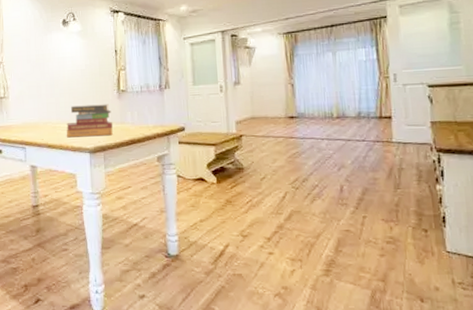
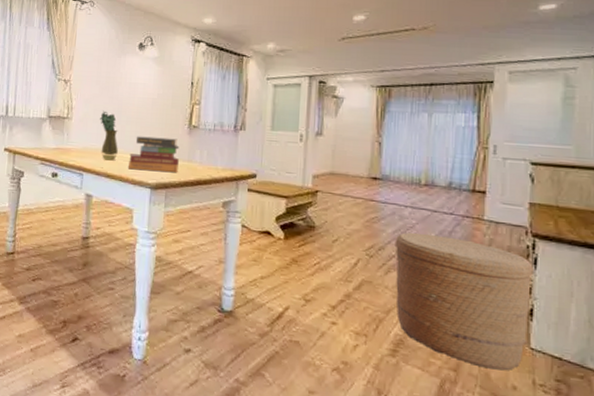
vase: none [35,86,56,132] -> present [100,110,119,161]
basket: none [316,161,444,275] -> present [394,233,533,371]

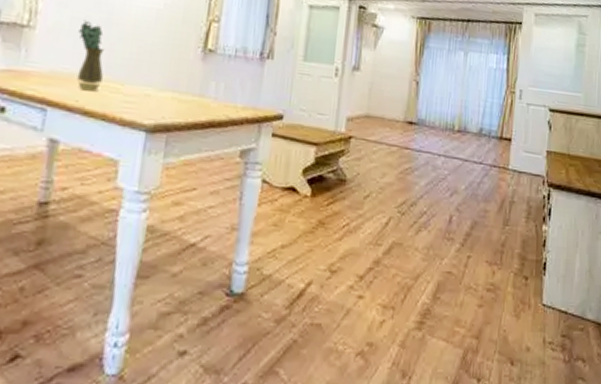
books: present [128,136,180,172] -> none [116,58,189,110]
basket: present [394,233,533,371] -> none [425,185,548,332]

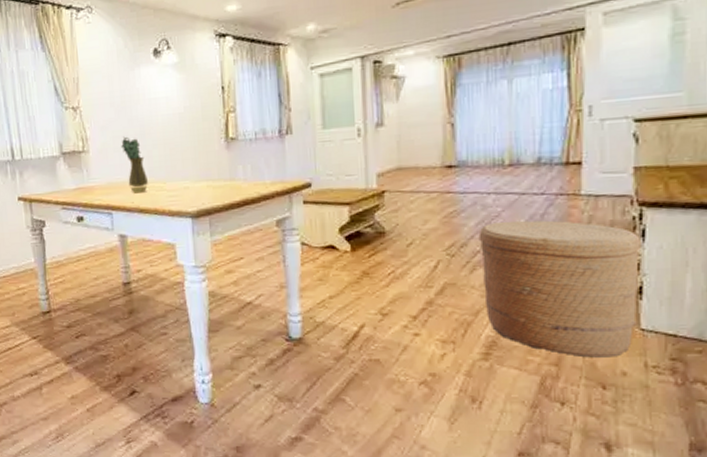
basket: none [425,185,548,332] -> present [478,220,641,358]

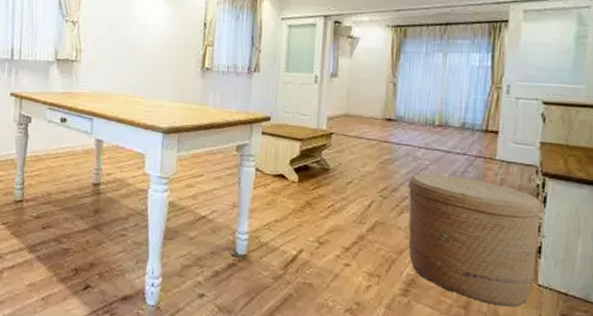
vase: present [121,136,149,194] -> none [110,53,130,105]

